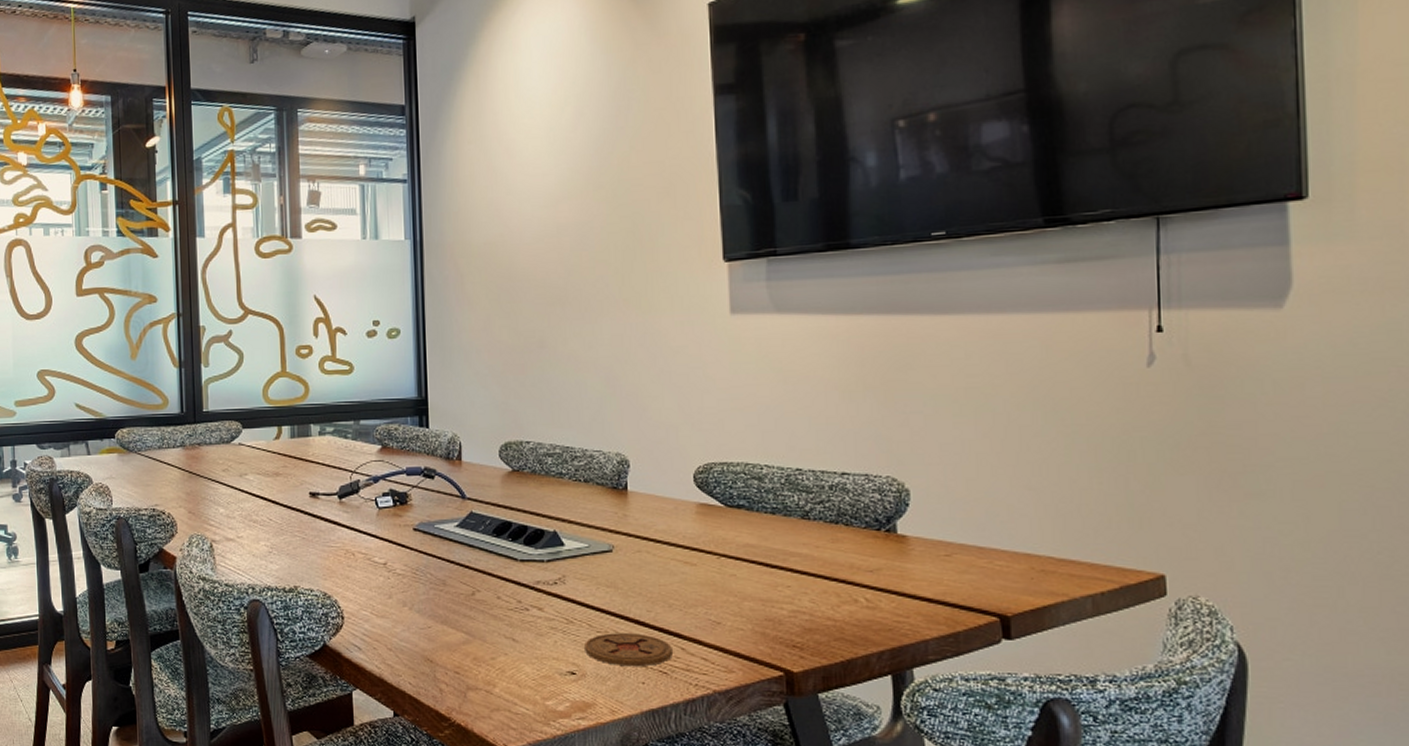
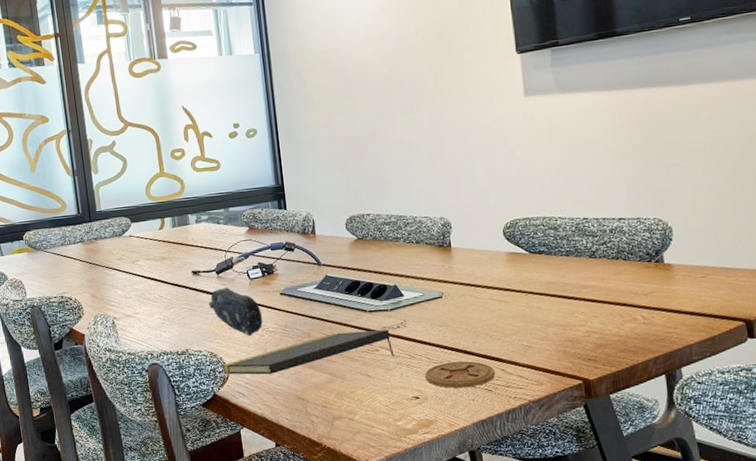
pencil case: none [327,516,390,577] -> present [209,287,263,336]
notepad: none [335,583,548,626] -> present [221,330,394,375]

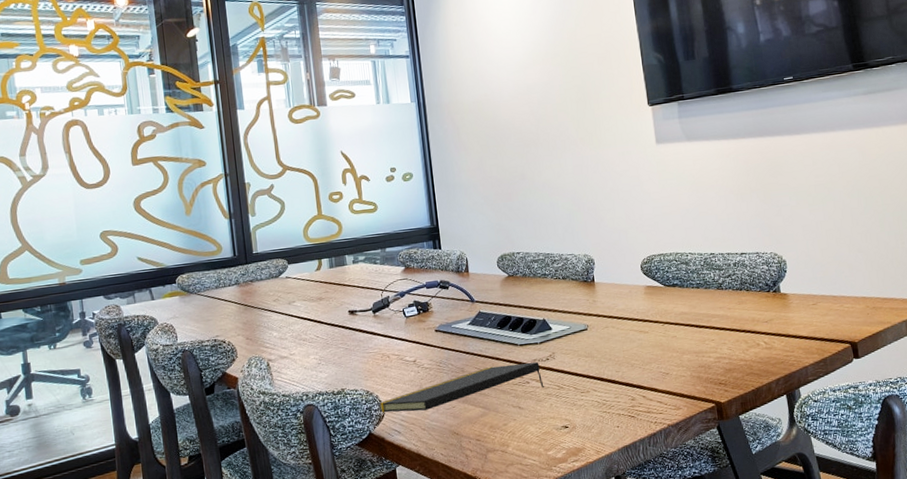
pencil case: present [209,287,263,336] -> none [365,326,419,373]
coaster: present [425,361,495,388] -> none [573,389,637,416]

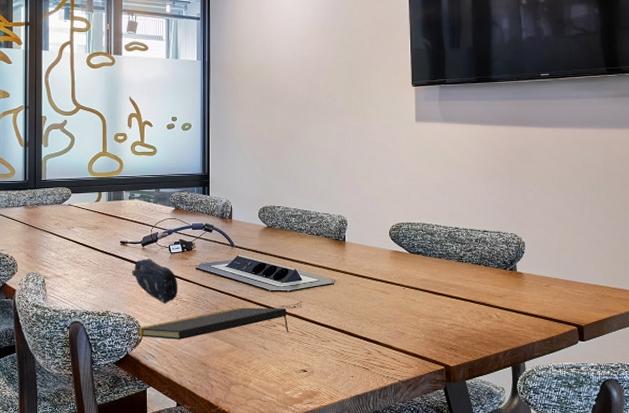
pencil case: none [365,326,419,373] -> present [132,259,178,303]

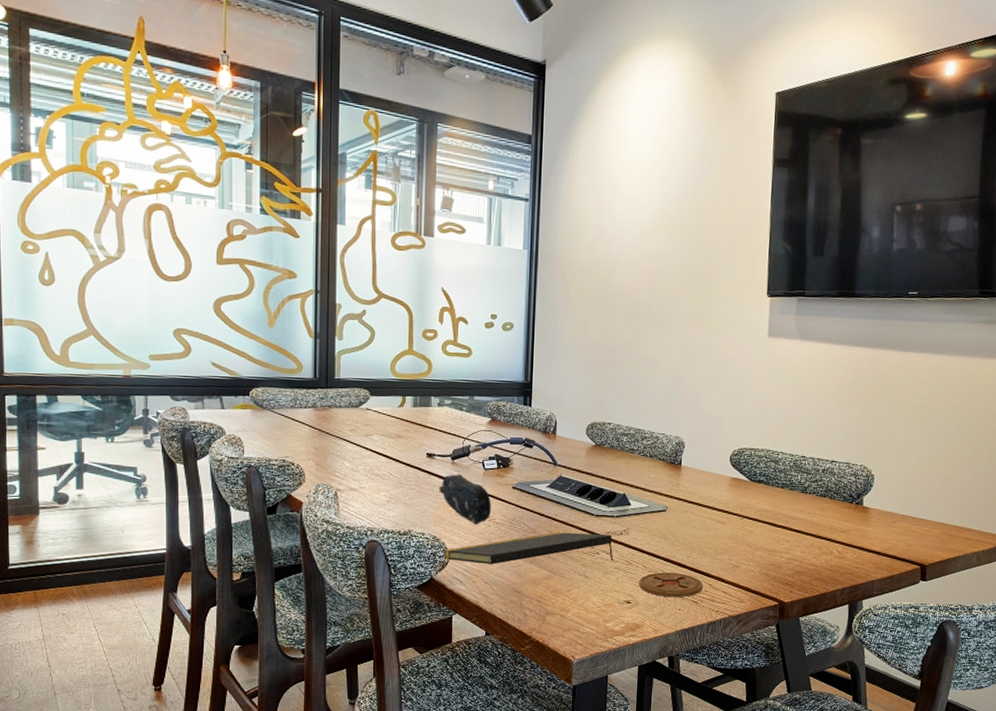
coaster: none [313,342,372,365] -> present [639,572,703,598]

